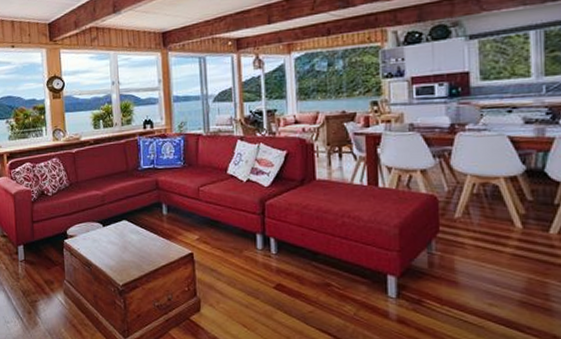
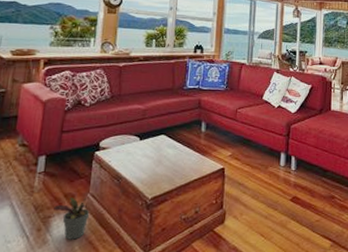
potted plant: none [38,284,69,323] -> present [54,198,90,240]

